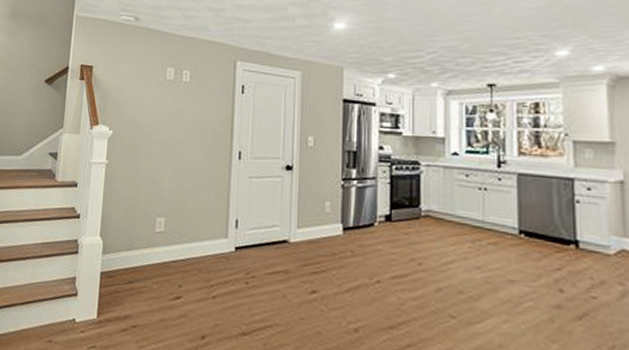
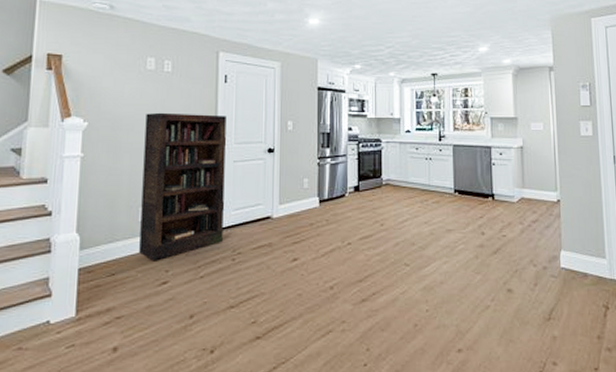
bookcase: none [155,123,243,274] -> present [139,112,226,261]

